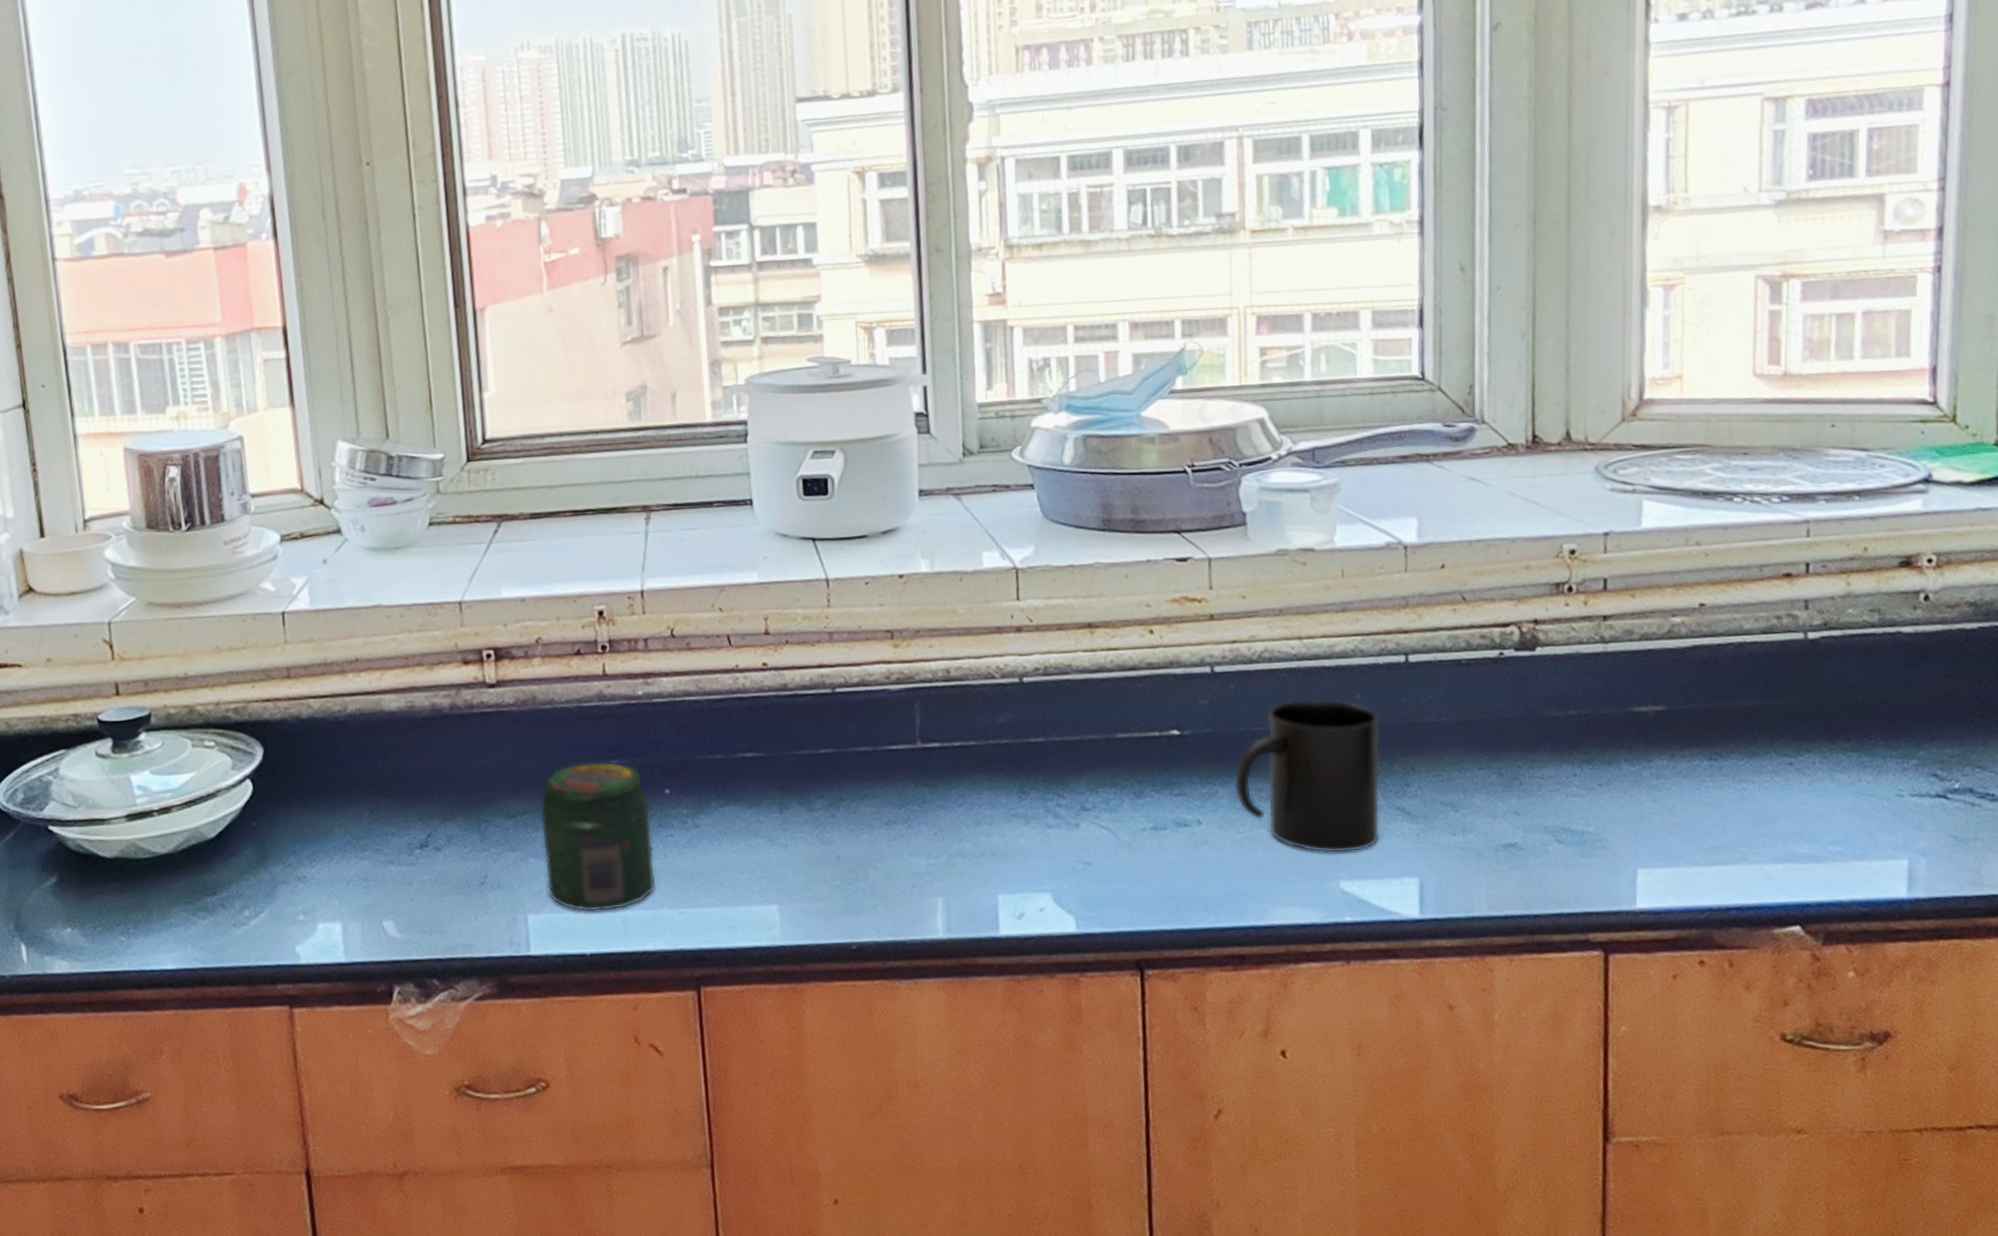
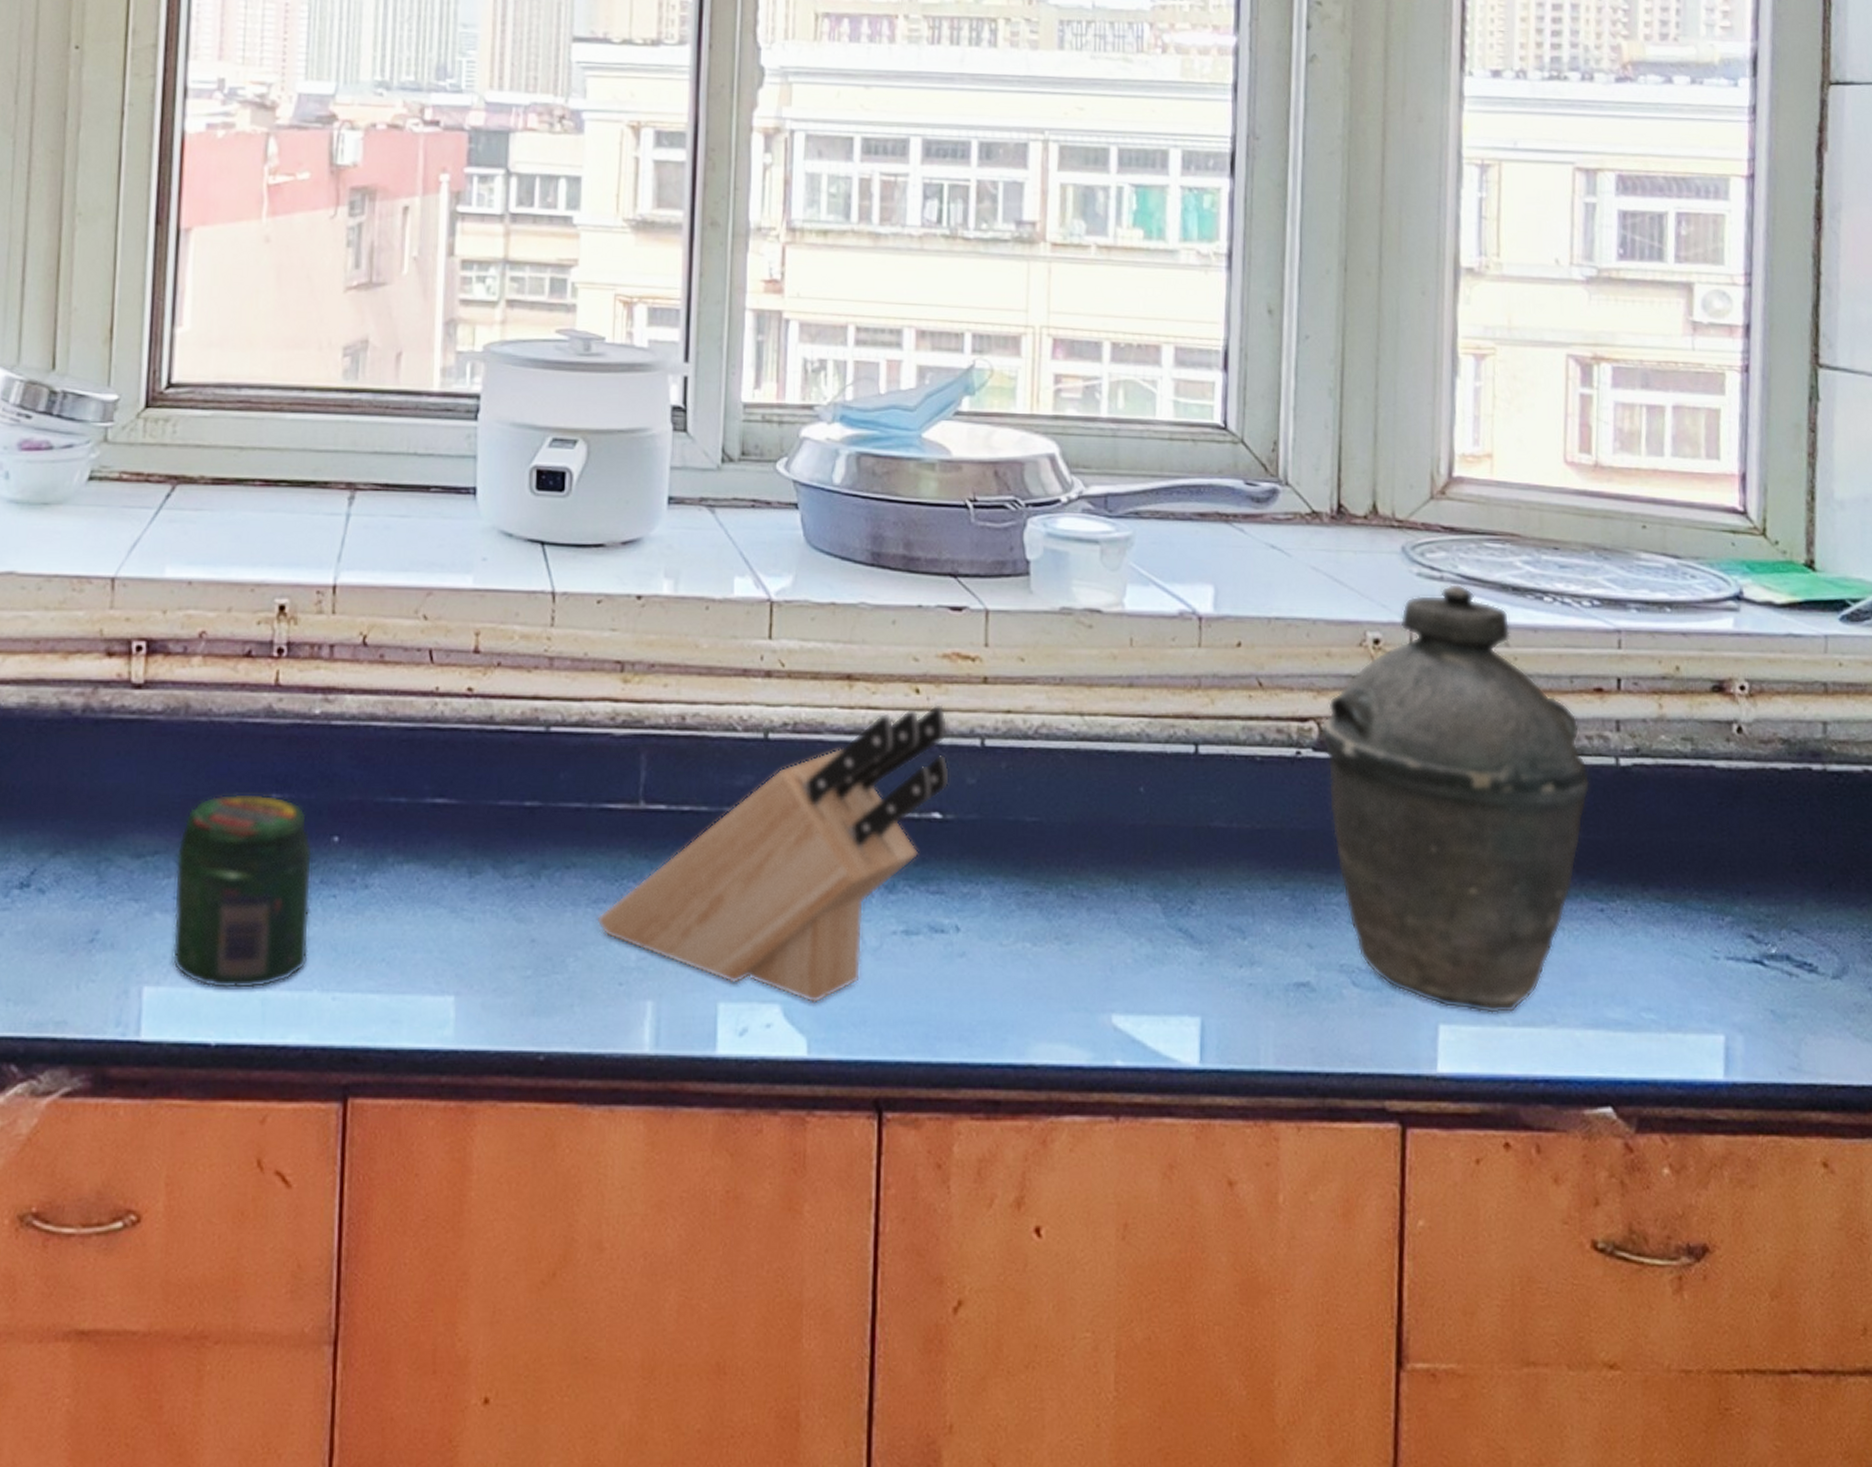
knife block: none [889,641,1186,890] -> present [597,704,951,1004]
mug: present [1234,698,1381,854] -> none [999,787,1165,980]
kettle: none [1521,494,1780,857] -> present [1320,583,1591,1013]

